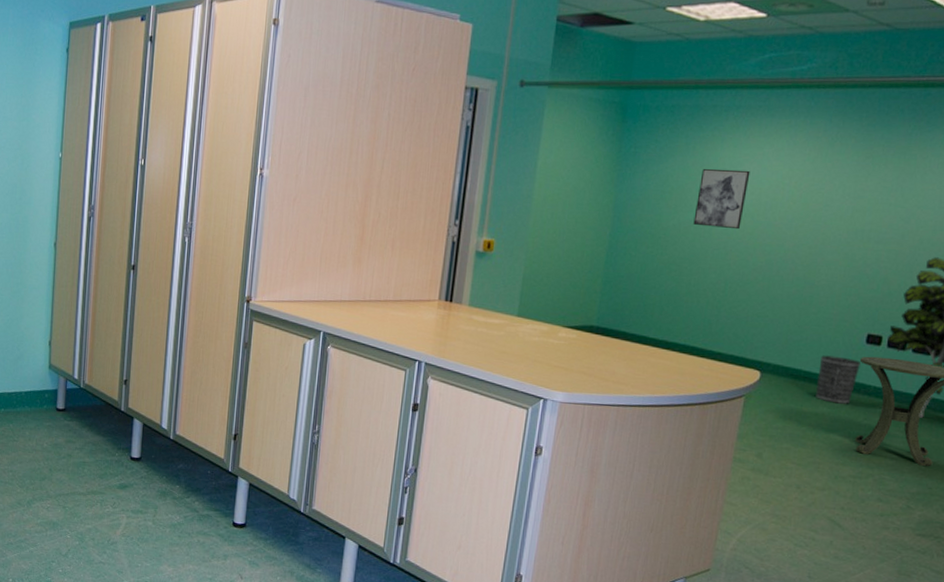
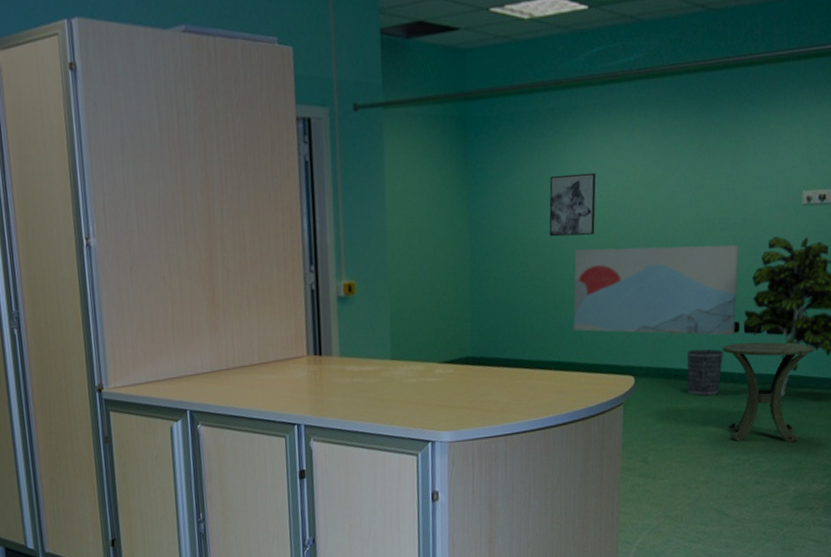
wall art: none [704,241,893,348] -> present [573,244,739,336]

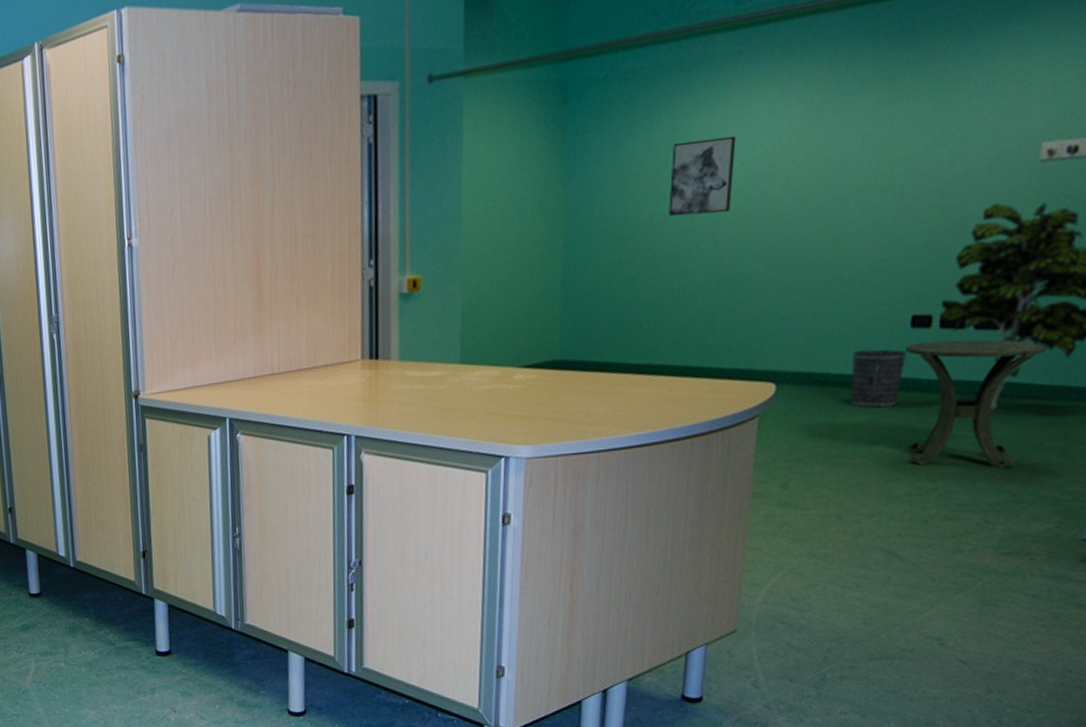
wall art: present [573,244,739,336] -> none [695,216,938,332]

